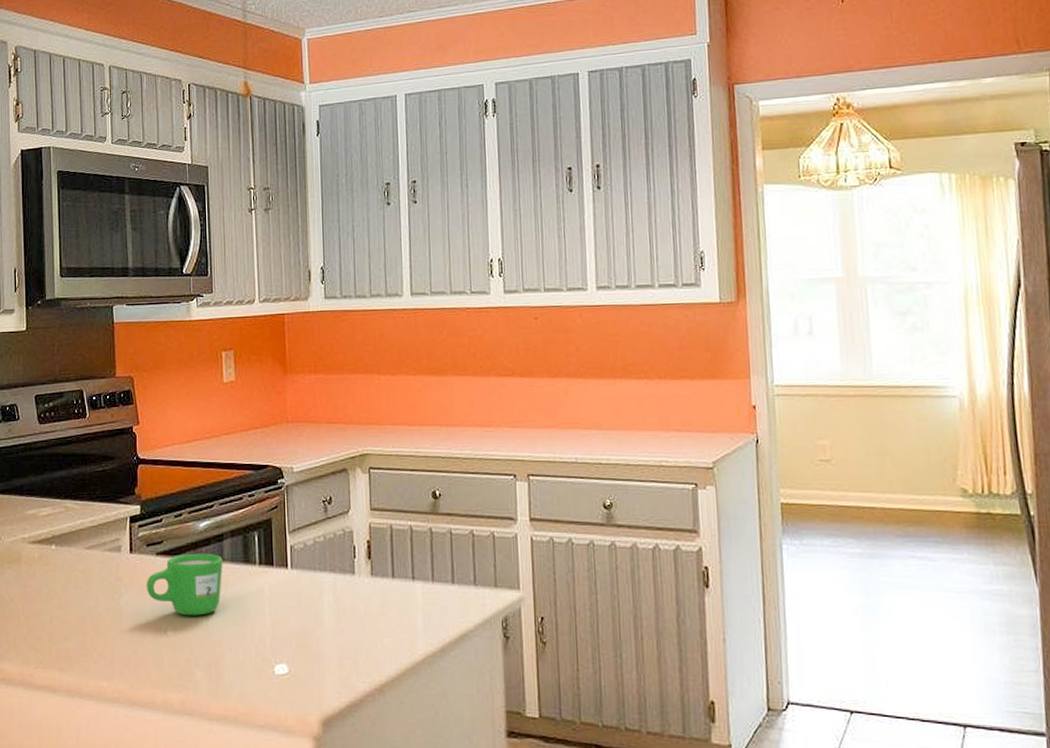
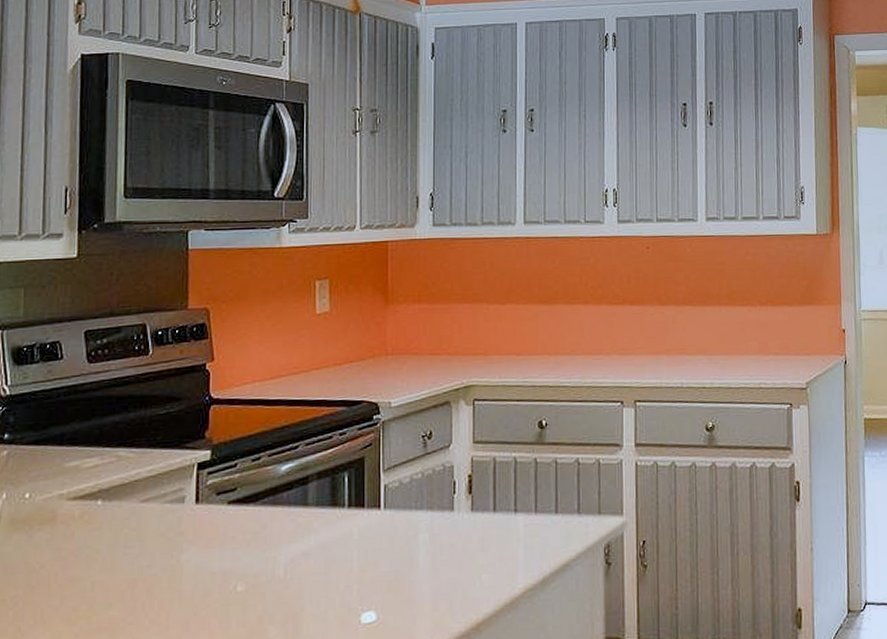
mug: present [146,553,223,616] -> none [213,498,307,569]

